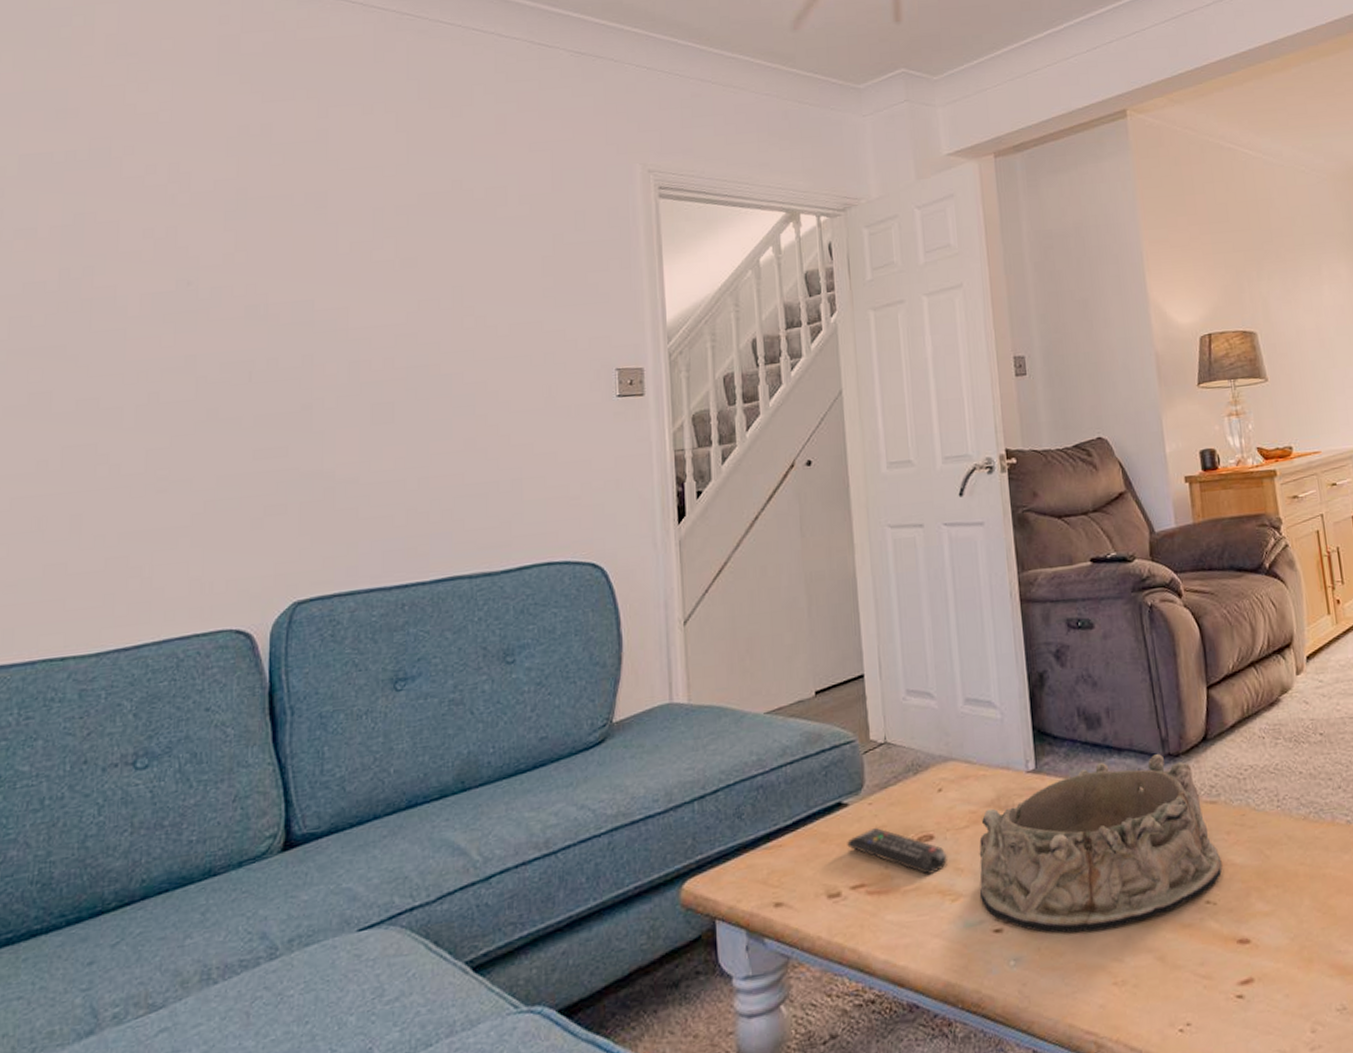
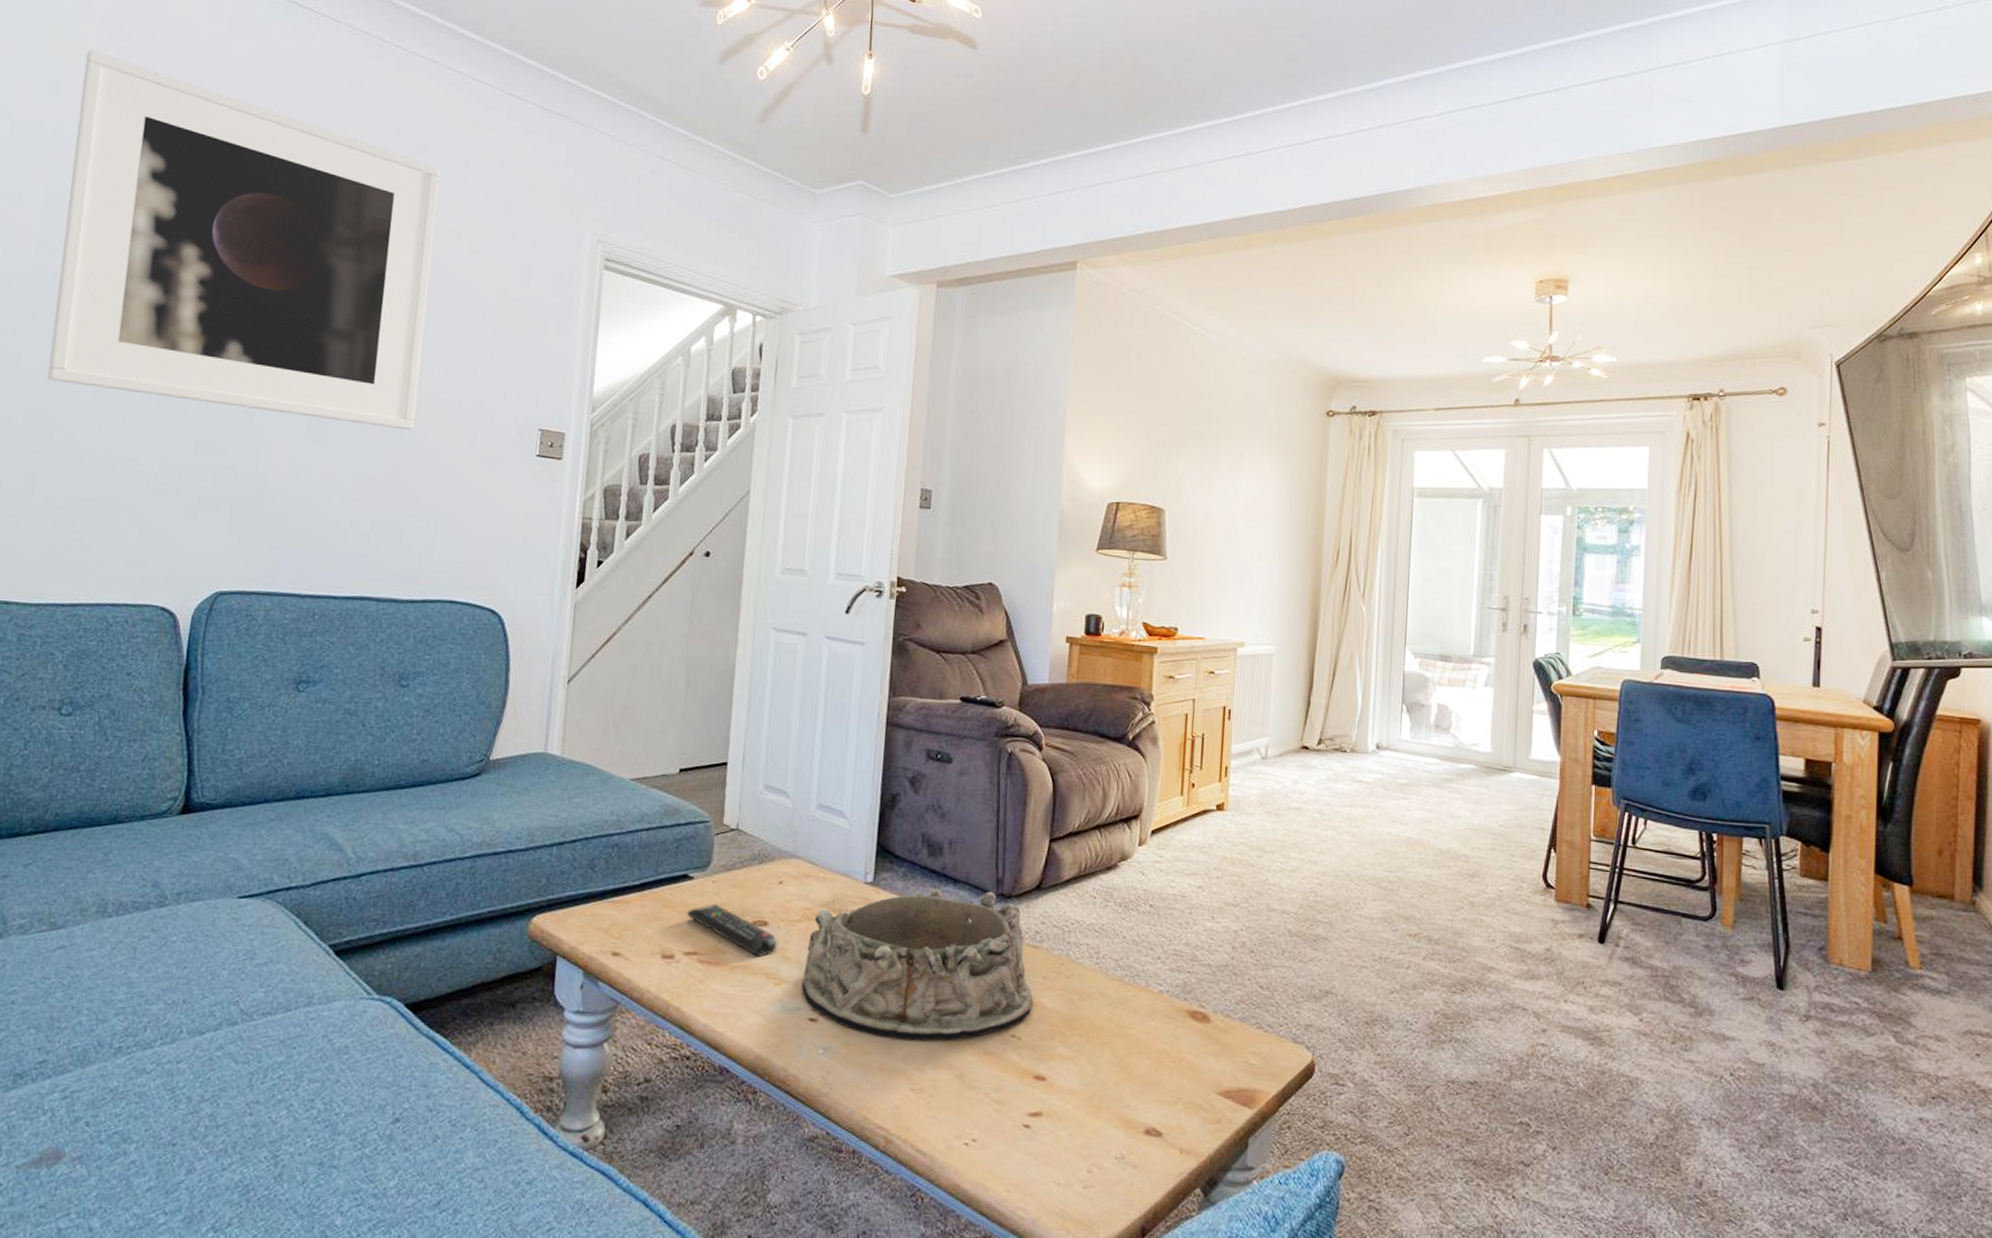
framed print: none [84,71,485,414] -> present [47,50,440,431]

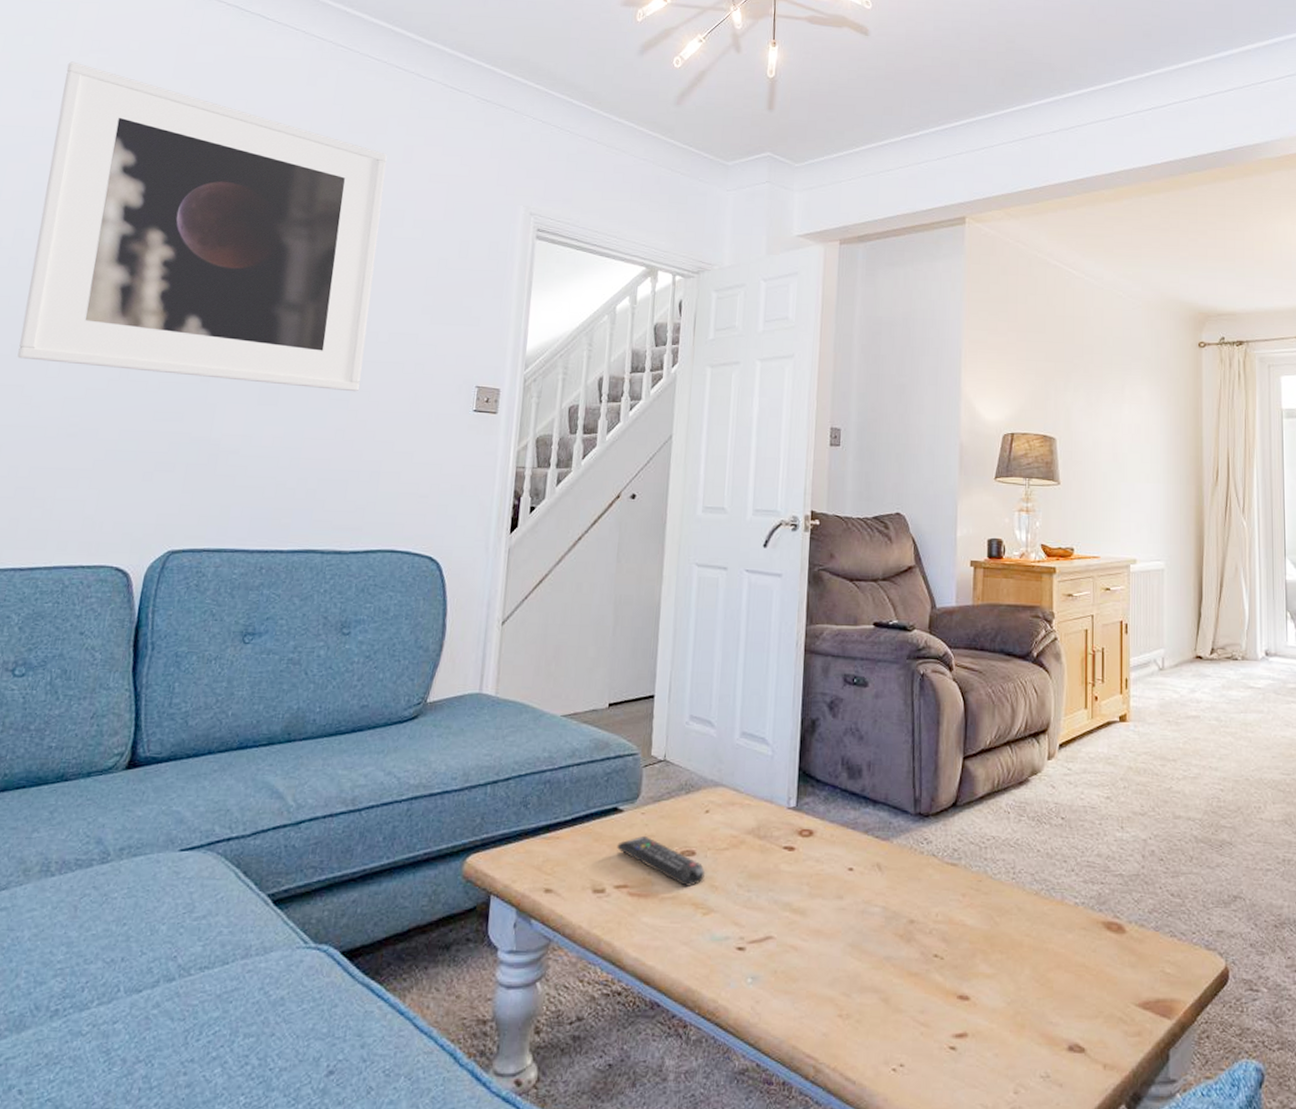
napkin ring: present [801,889,1033,1040] -> none [728,811,954,965]

